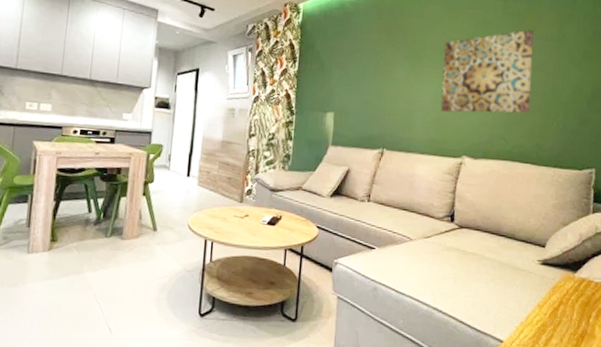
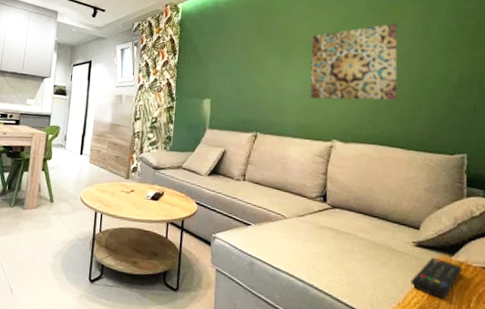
remote control: none [534,275,585,315] -> present [411,258,463,298]

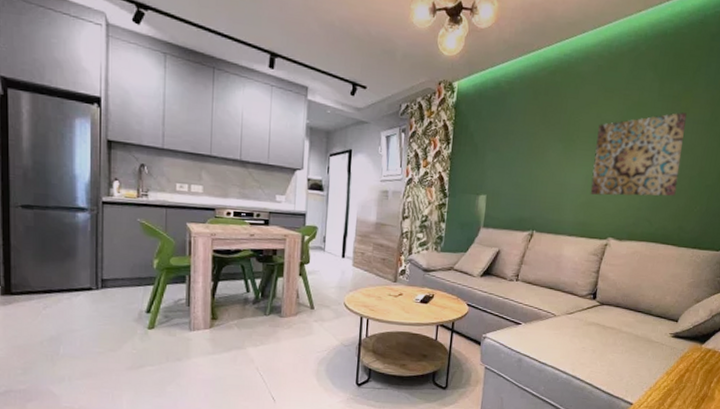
remote control: present [411,258,463,298] -> none [663,347,710,381]

